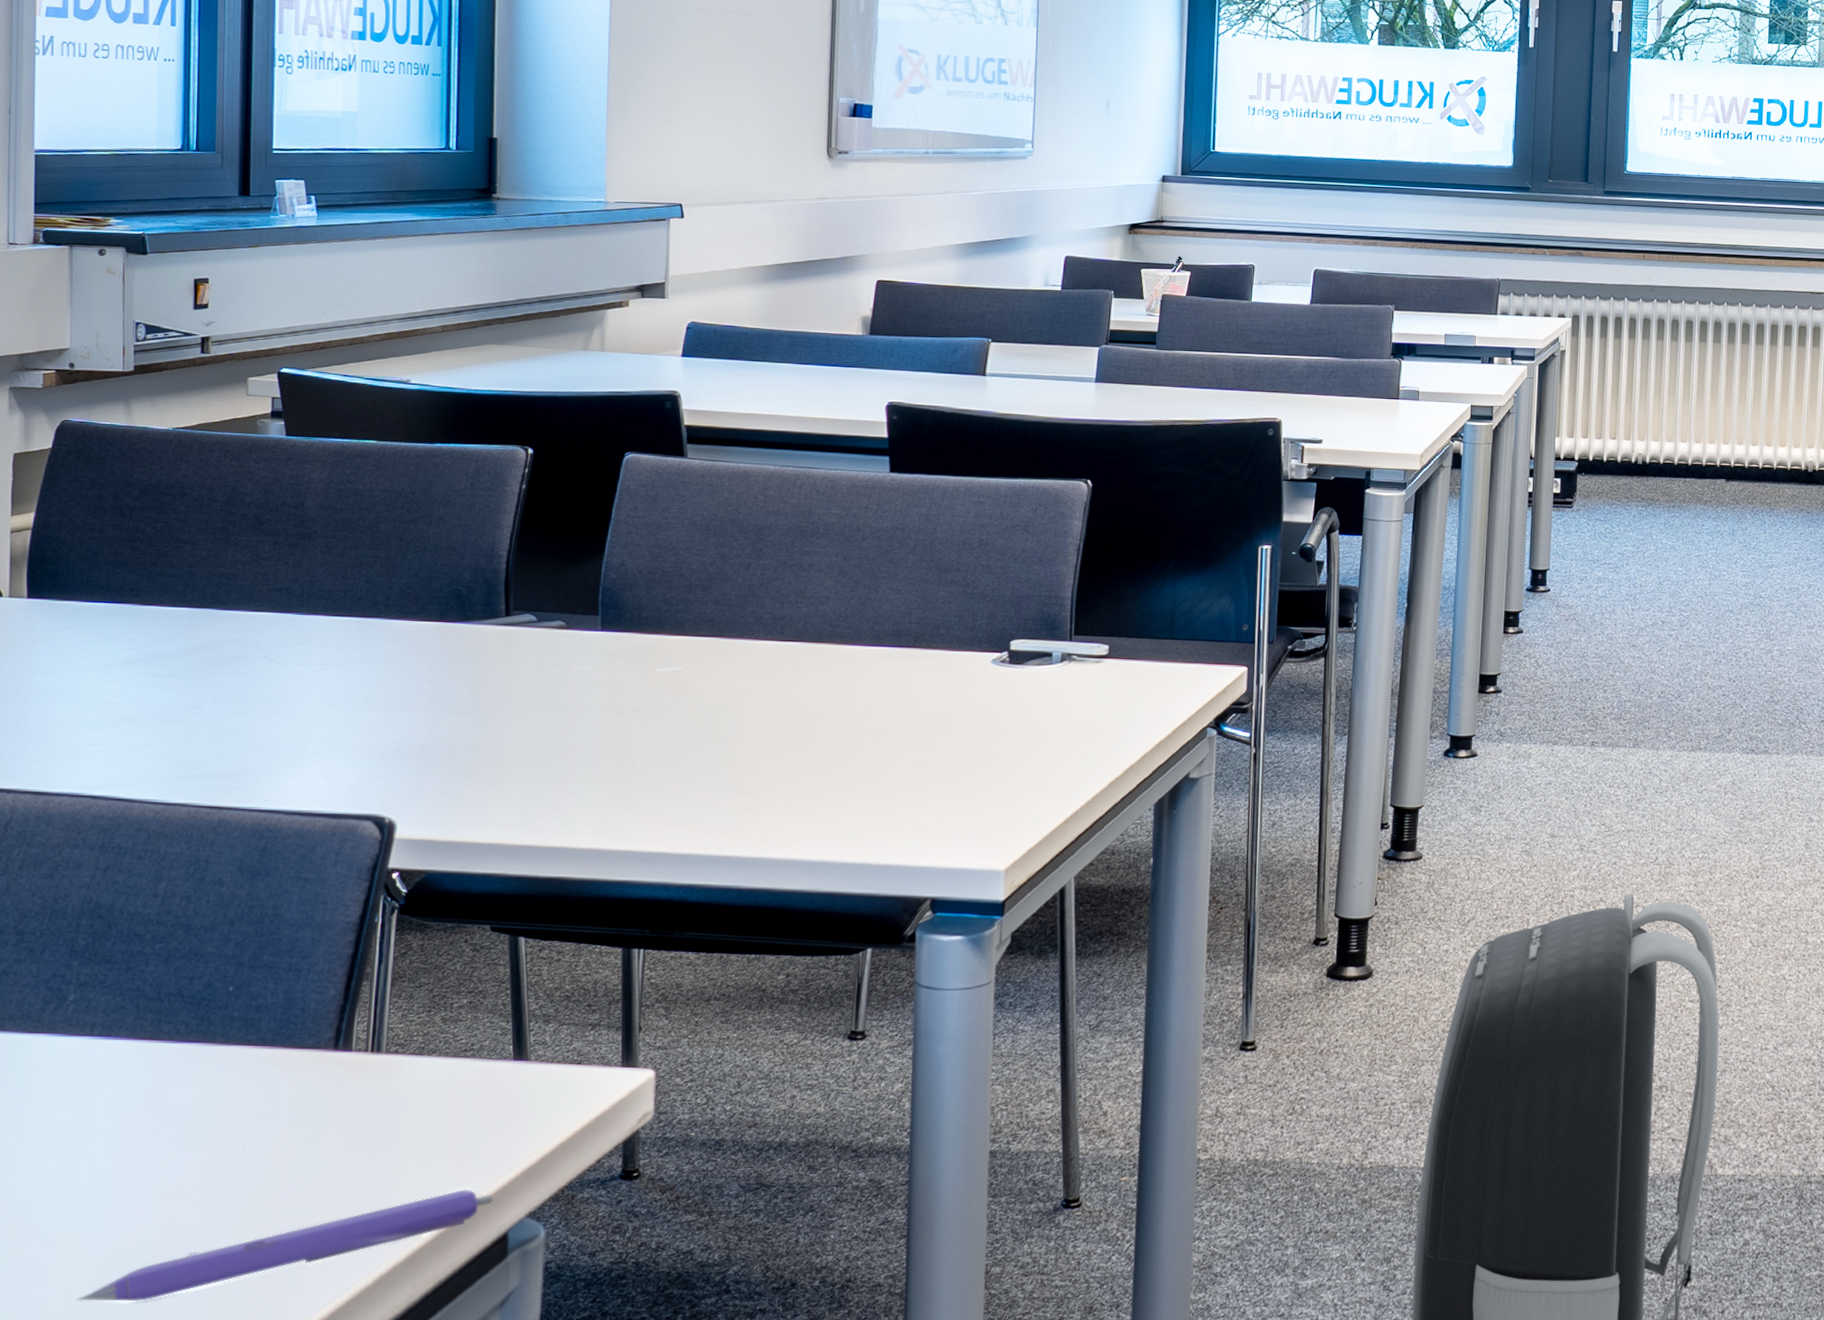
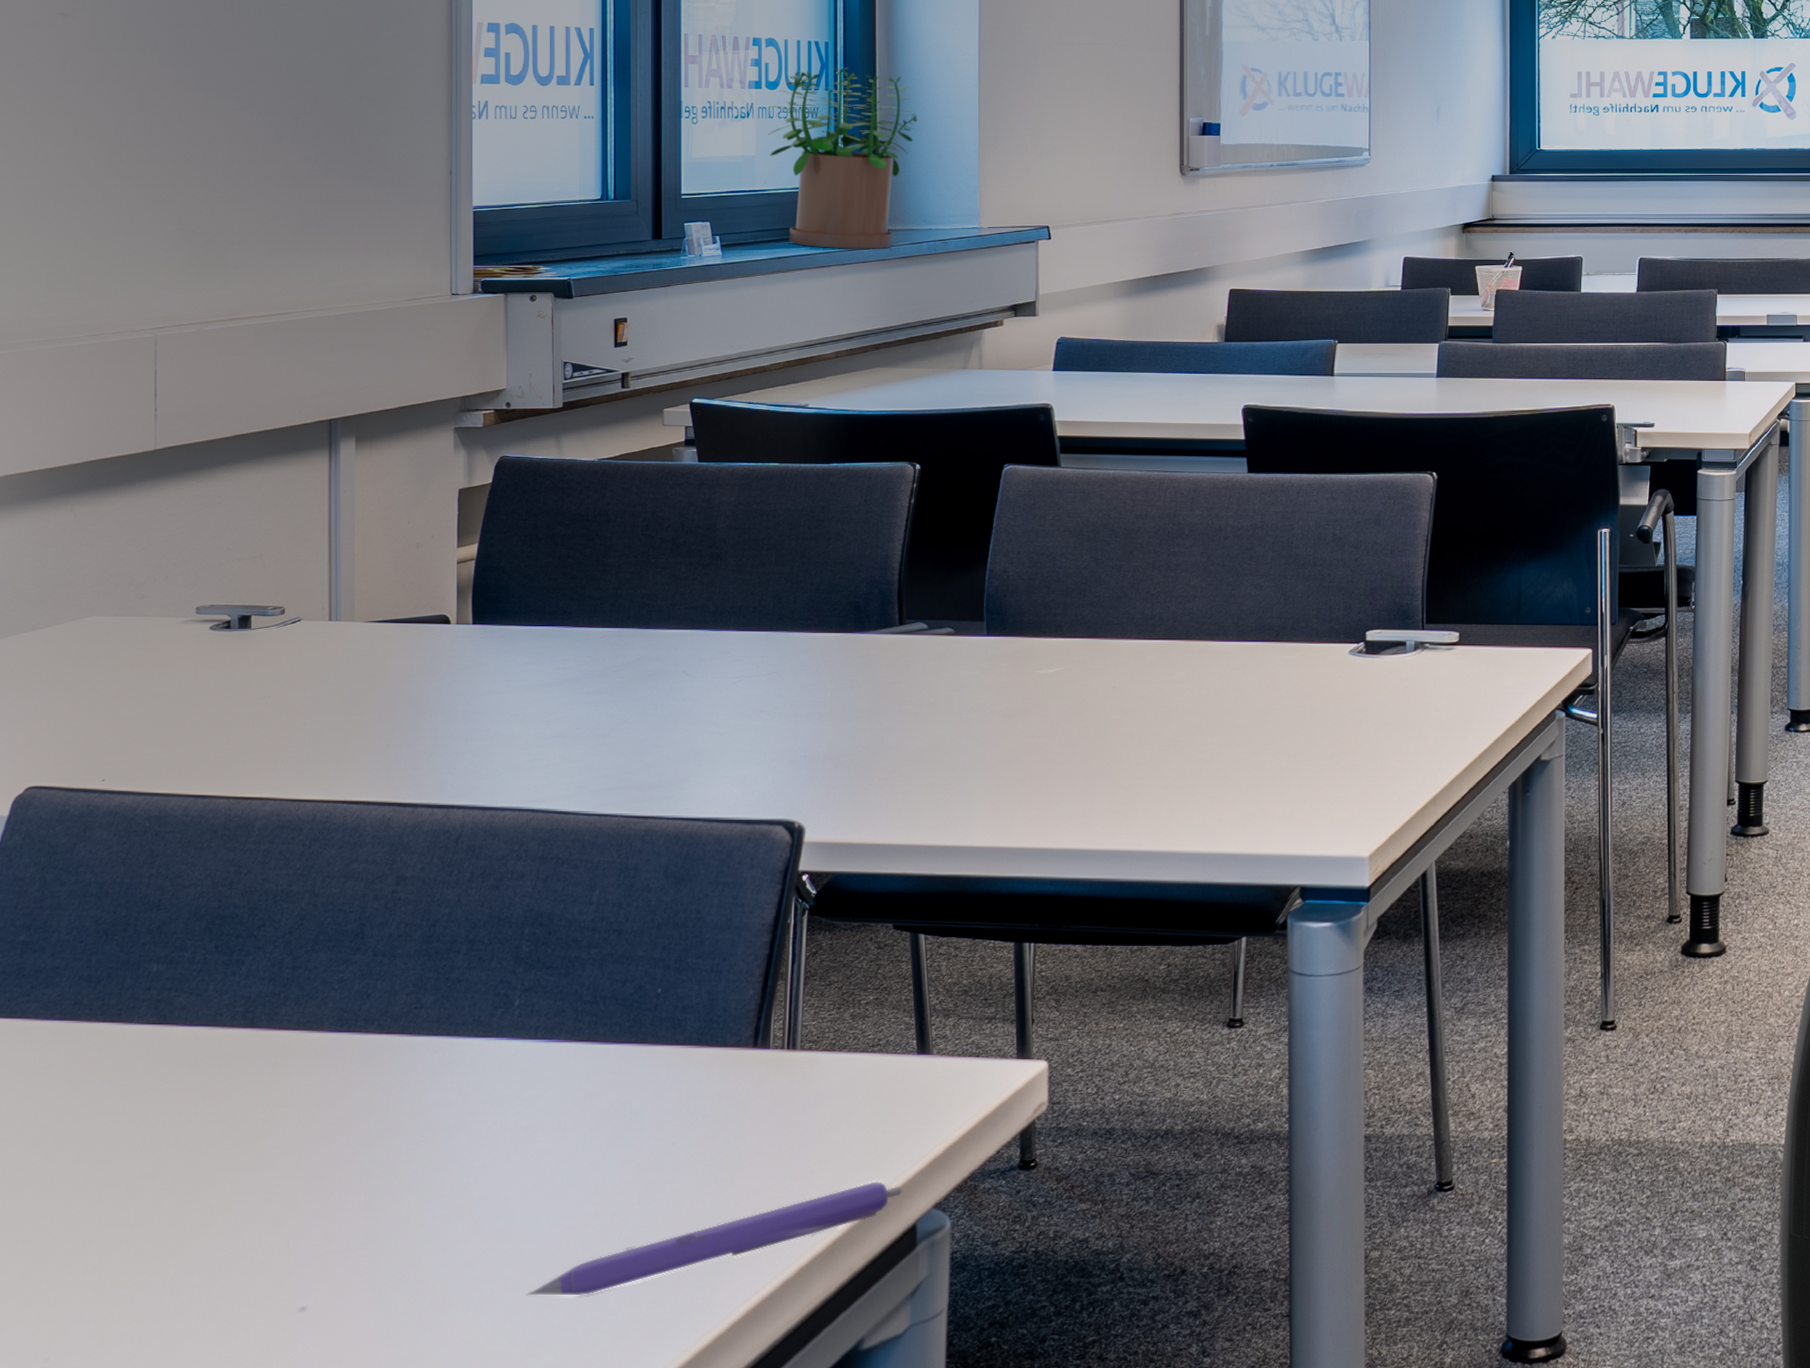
potted plant: none [371,21,540,219] -> present [767,67,917,249]

